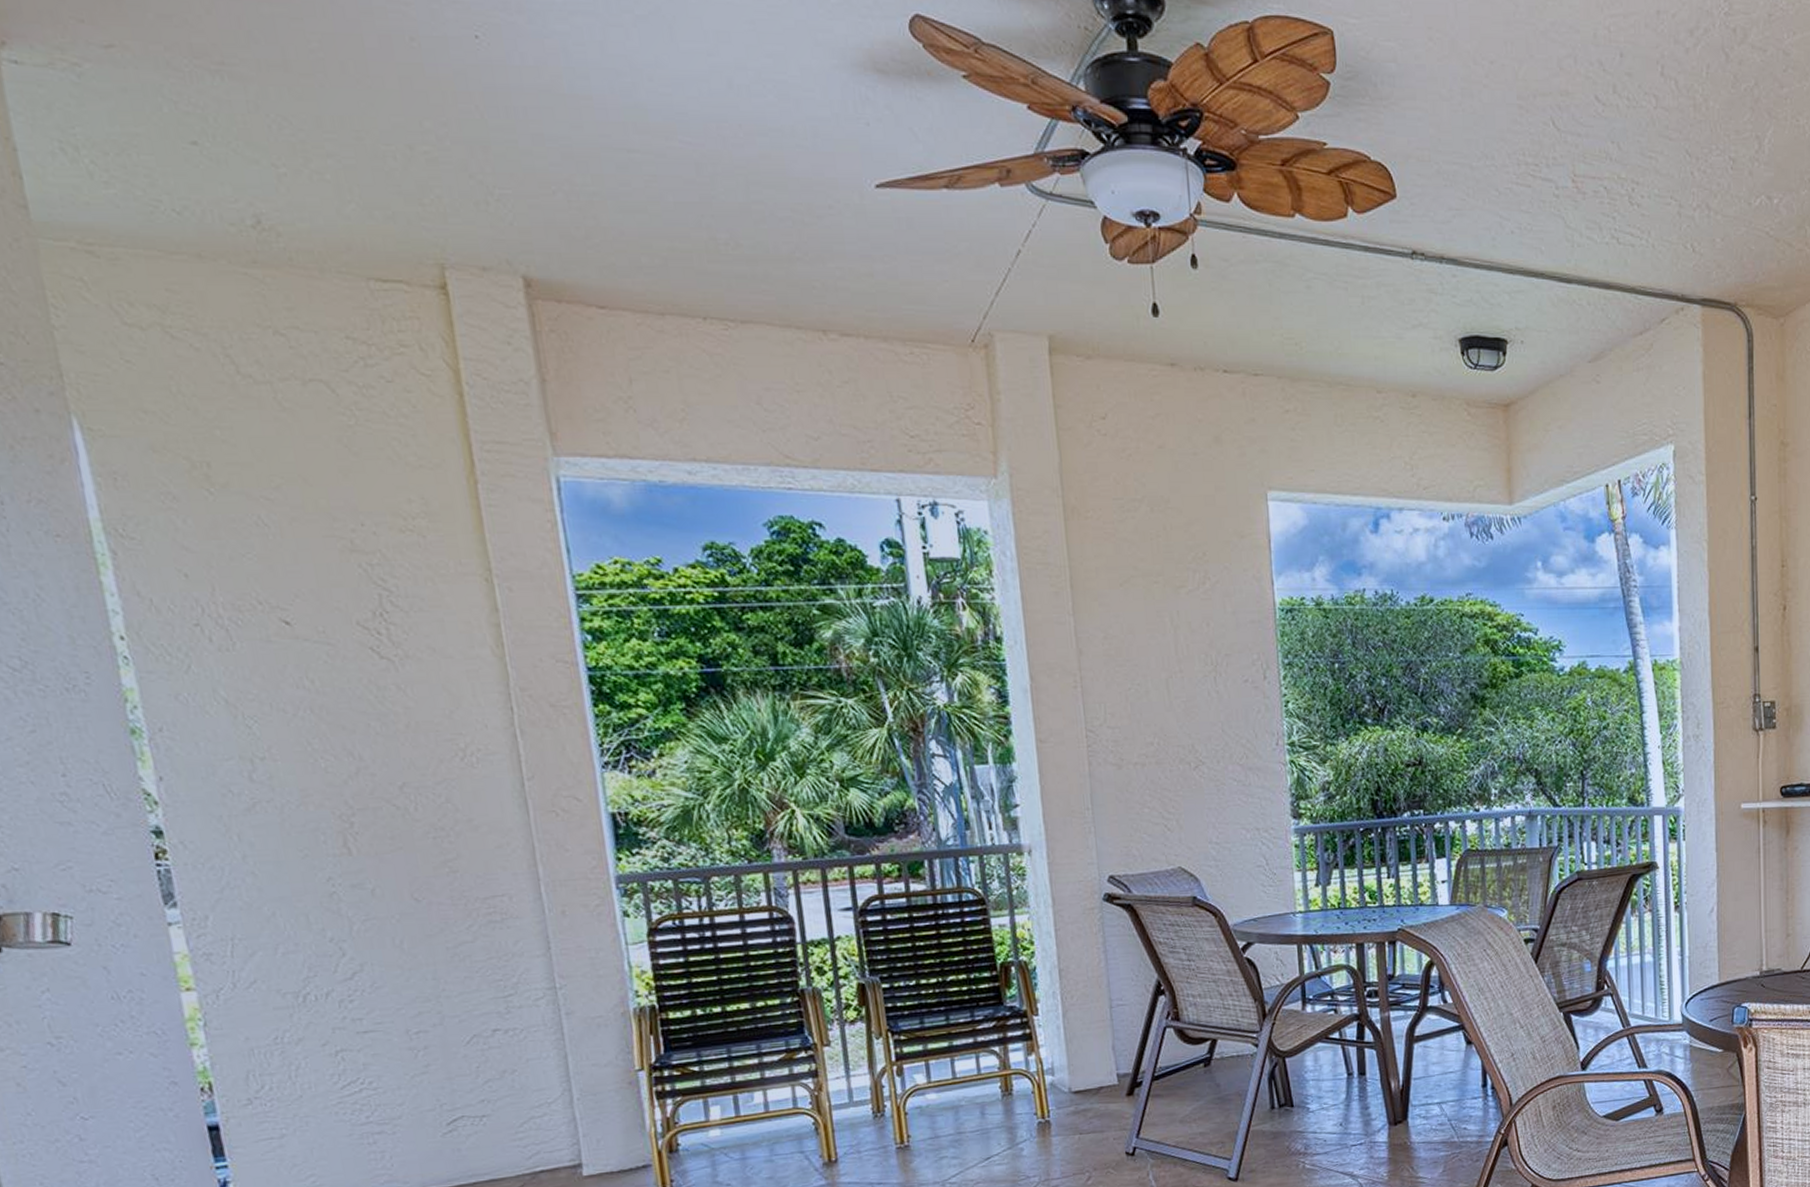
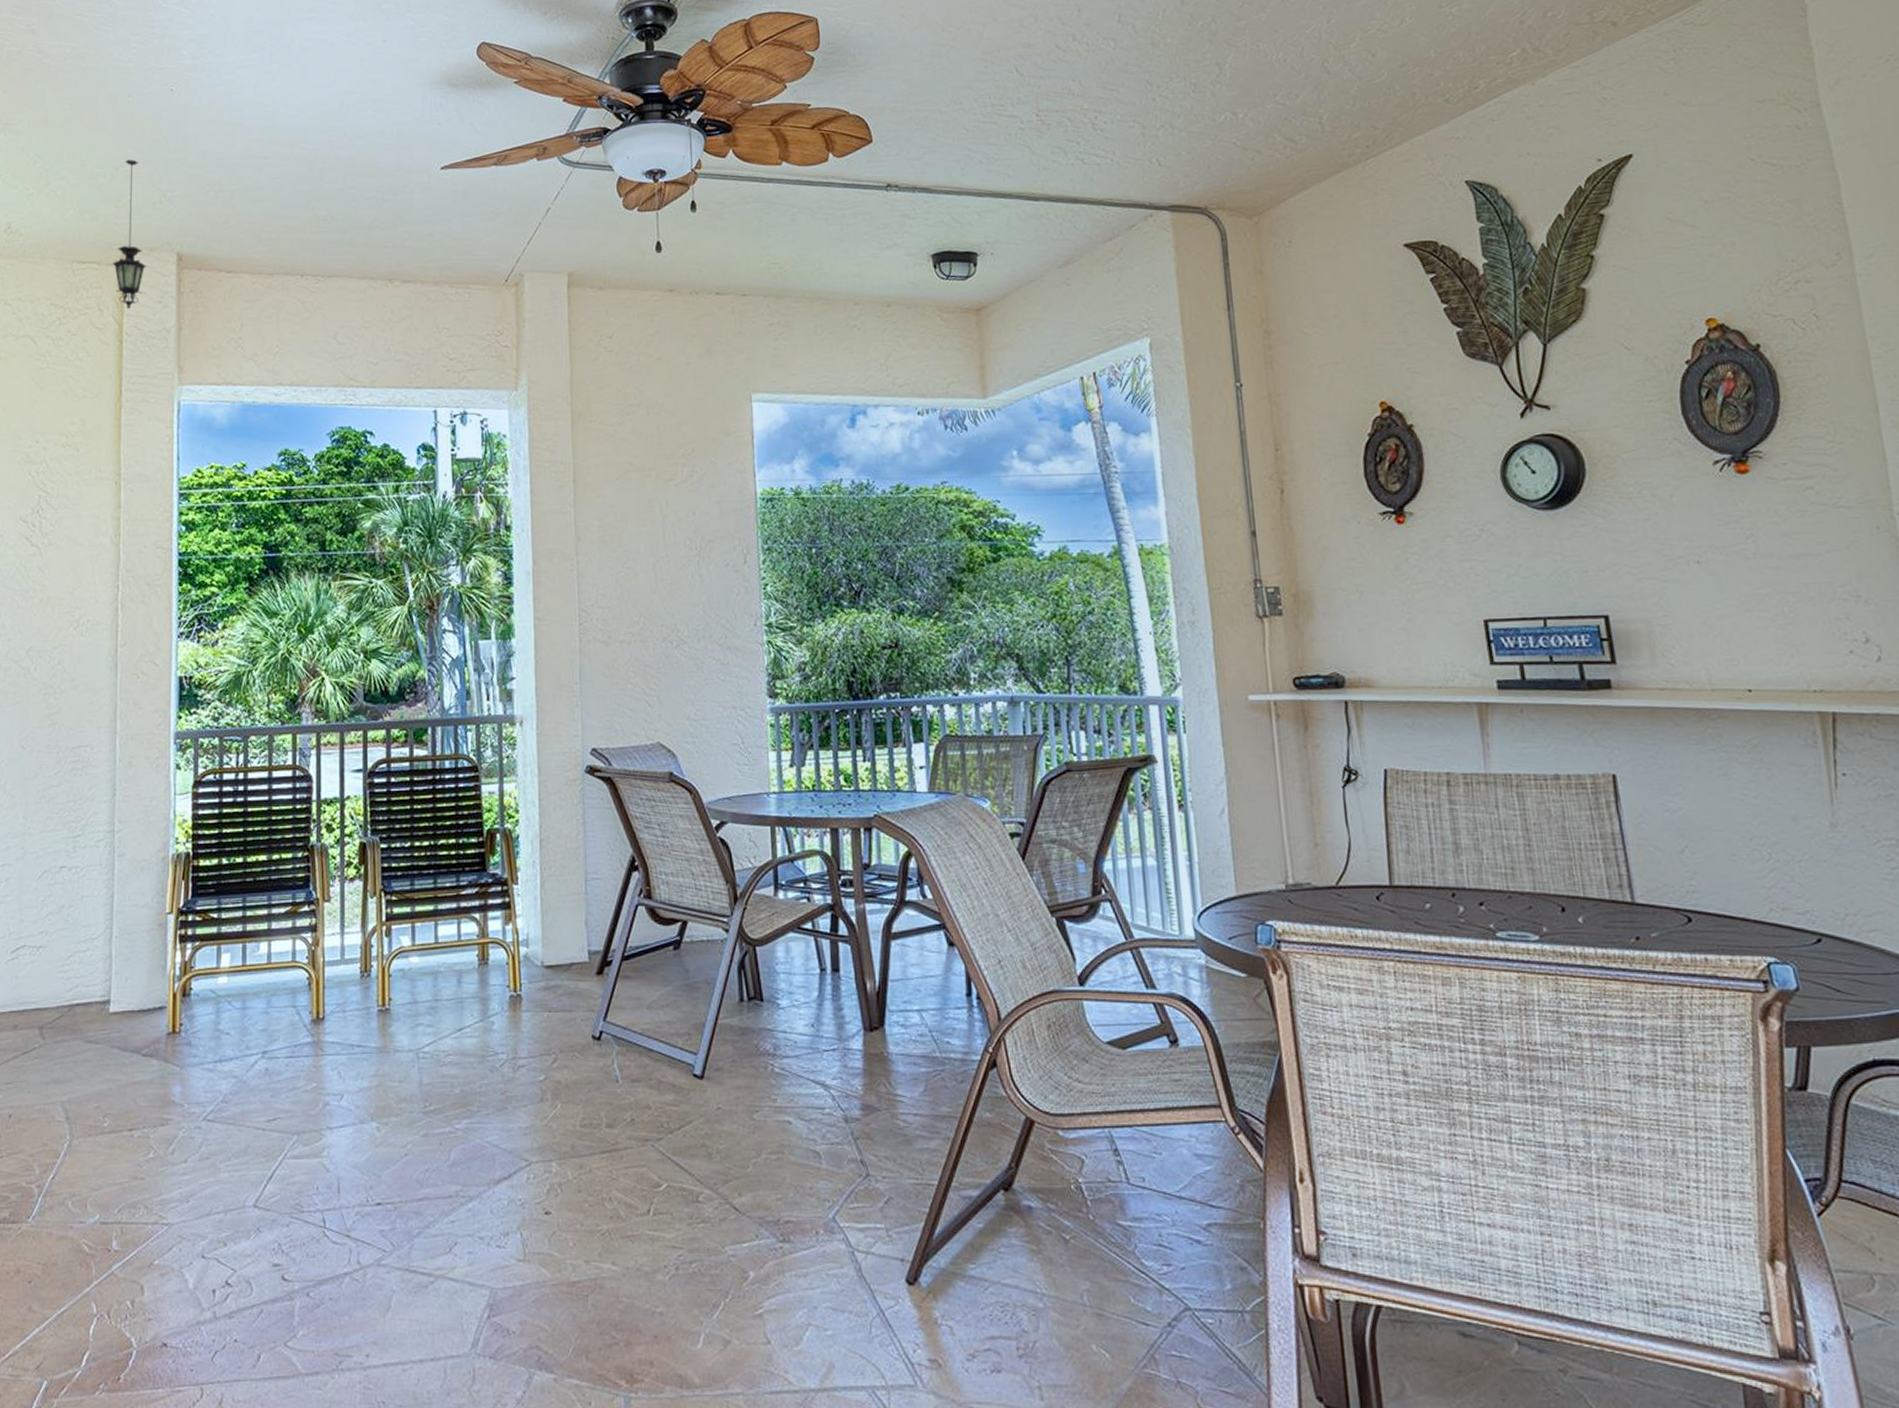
hanging lantern: none [421,136,482,350] -> present [112,159,147,309]

